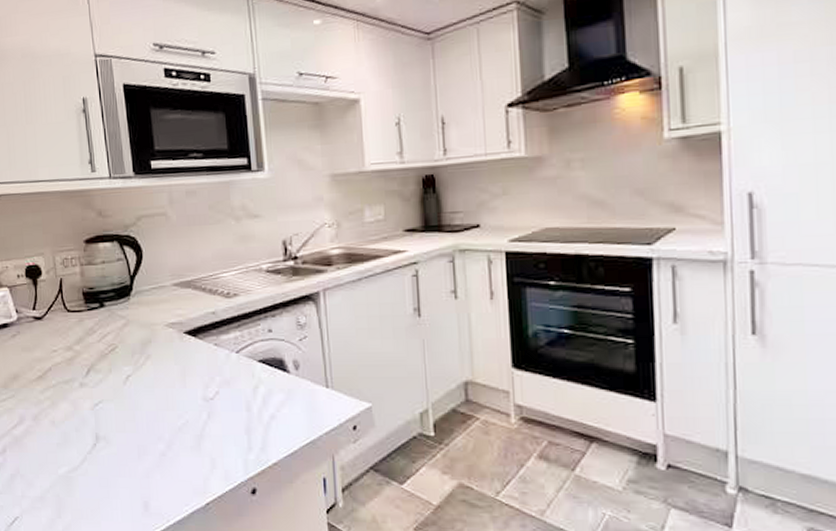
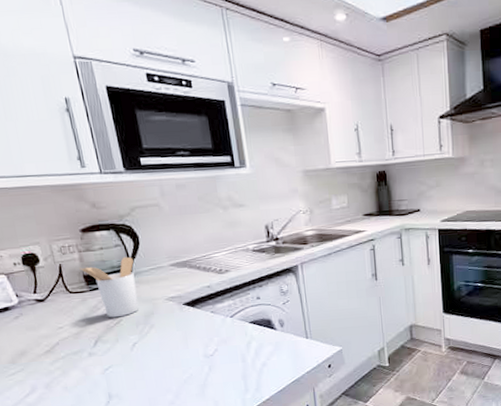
utensil holder: none [79,272,137,344] -> present [79,256,139,318]

